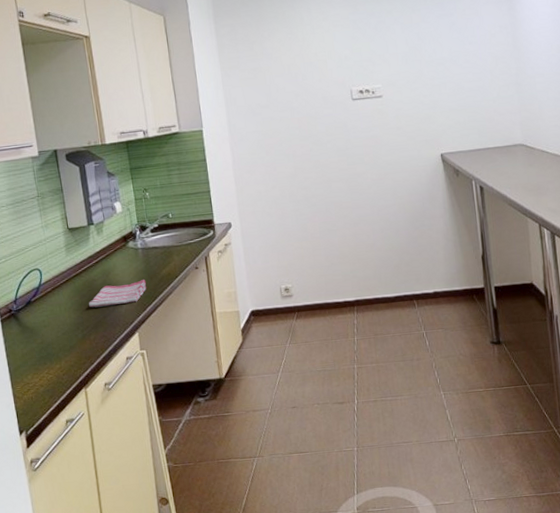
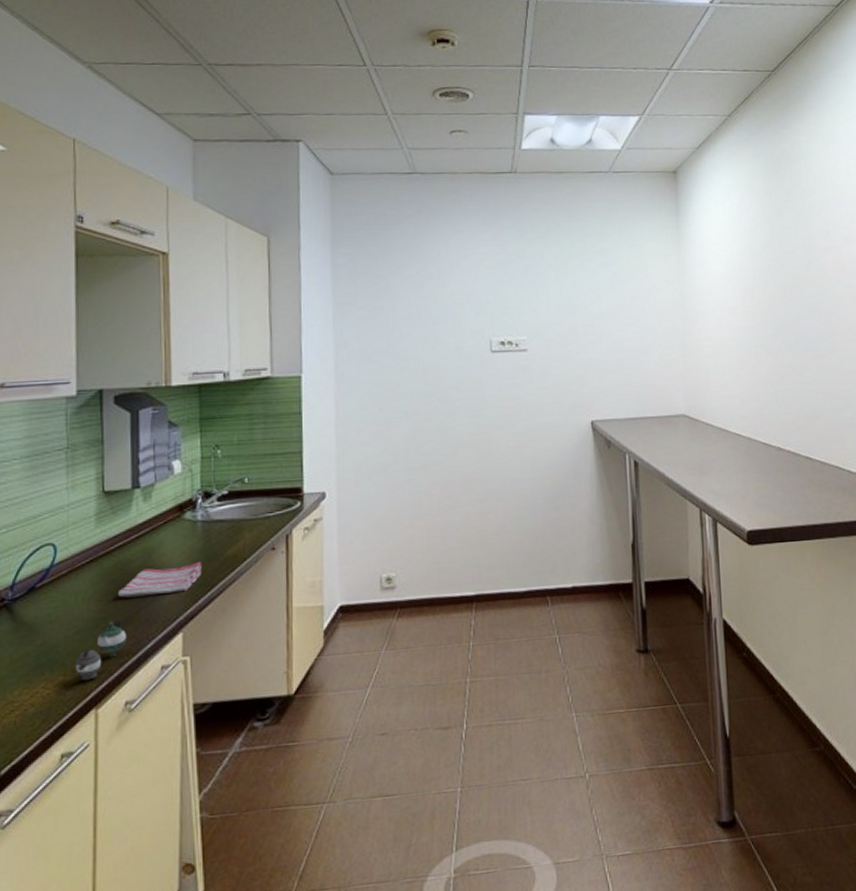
teapot: none [66,323,100,368] -> present [75,619,127,681]

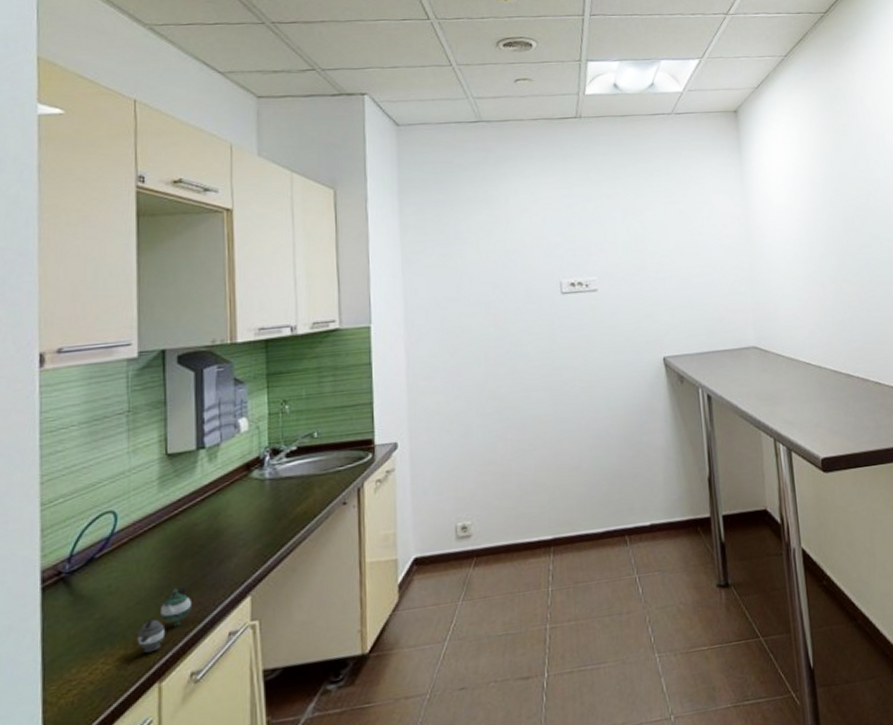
dish towel: present [117,562,201,598] -> none [181,521,270,564]

